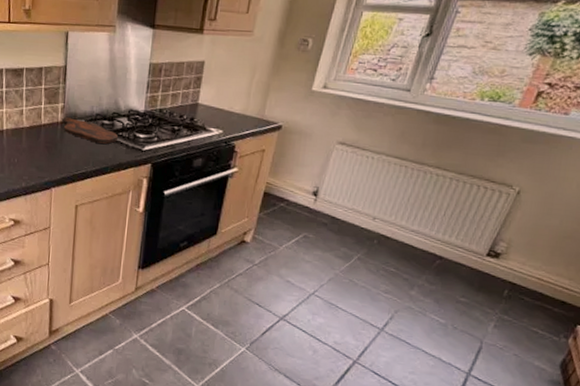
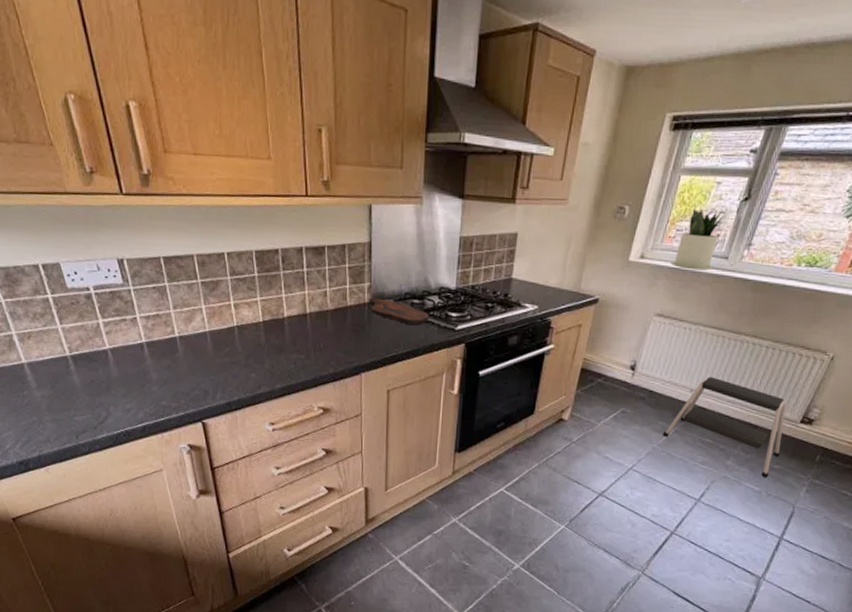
step stool: none [345,205,471,311] -> present [662,376,786,478]
planter: none [352,42,407,102] -> present [670,208,725,271]

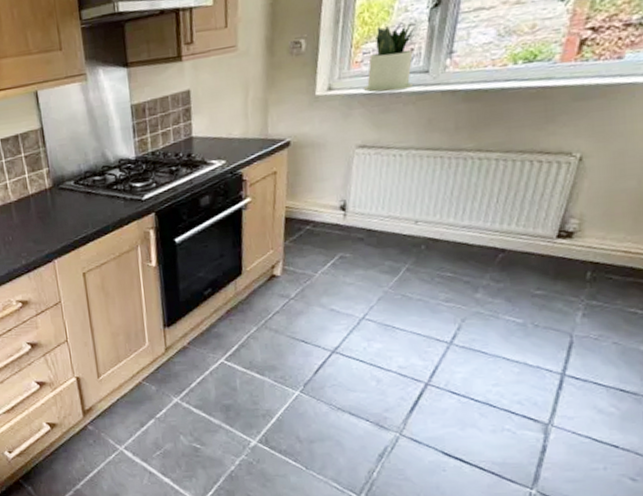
cutting board: present [369,296,430,324] -> none [50,181,114,203]
step stool: present [662,376,786,478] -> none [392,202,540,307]

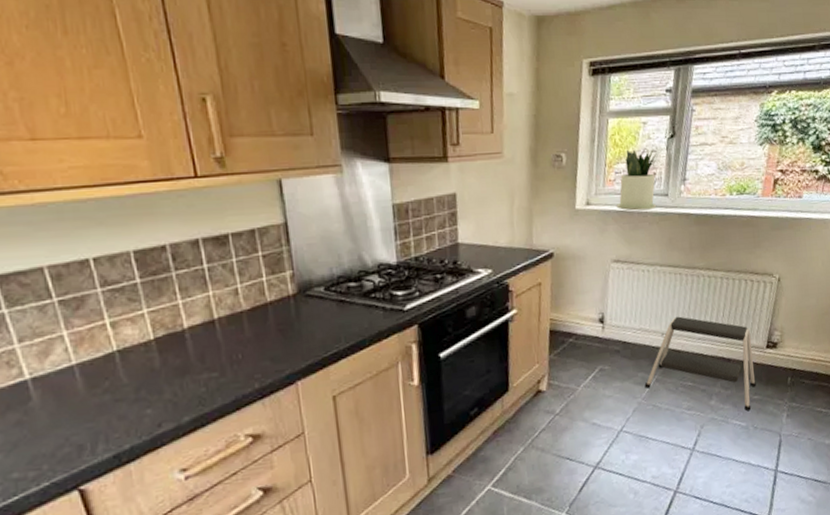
step stool: none [392,202,540,307] -> present [644,316,756,412]

